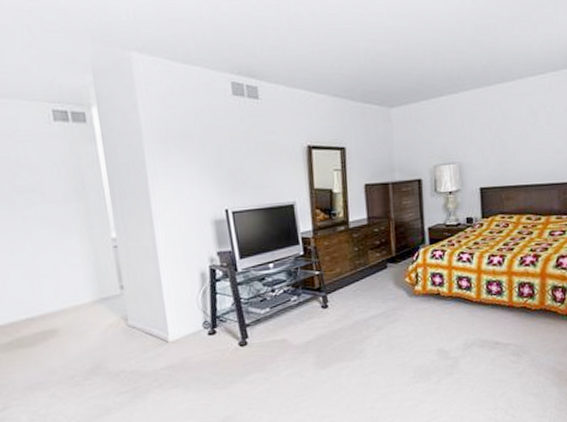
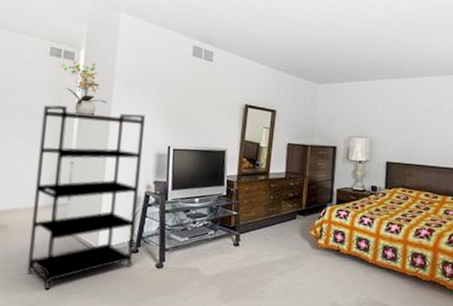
shelving unit: none [62,176,212,391] -> present [26,105,145,291]
potted plant: none [69,120,140,188] -> present [59,59,107,115]

